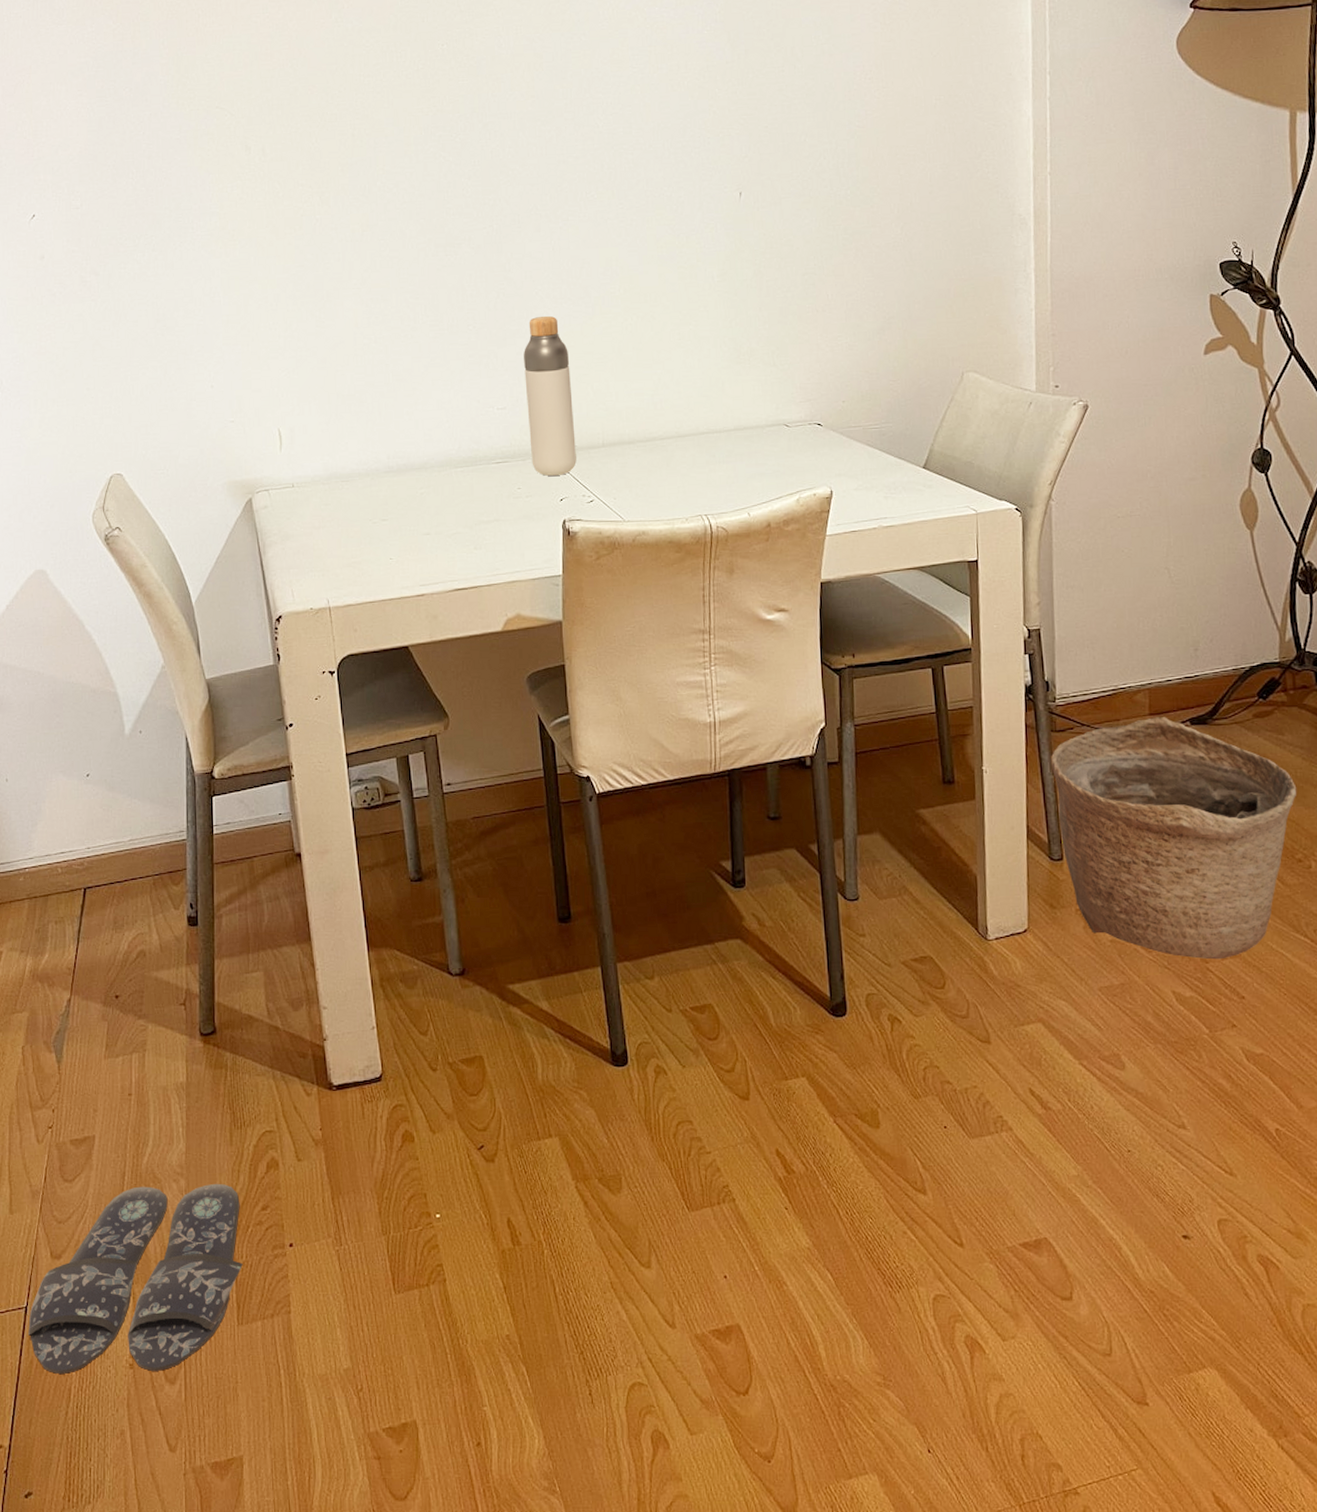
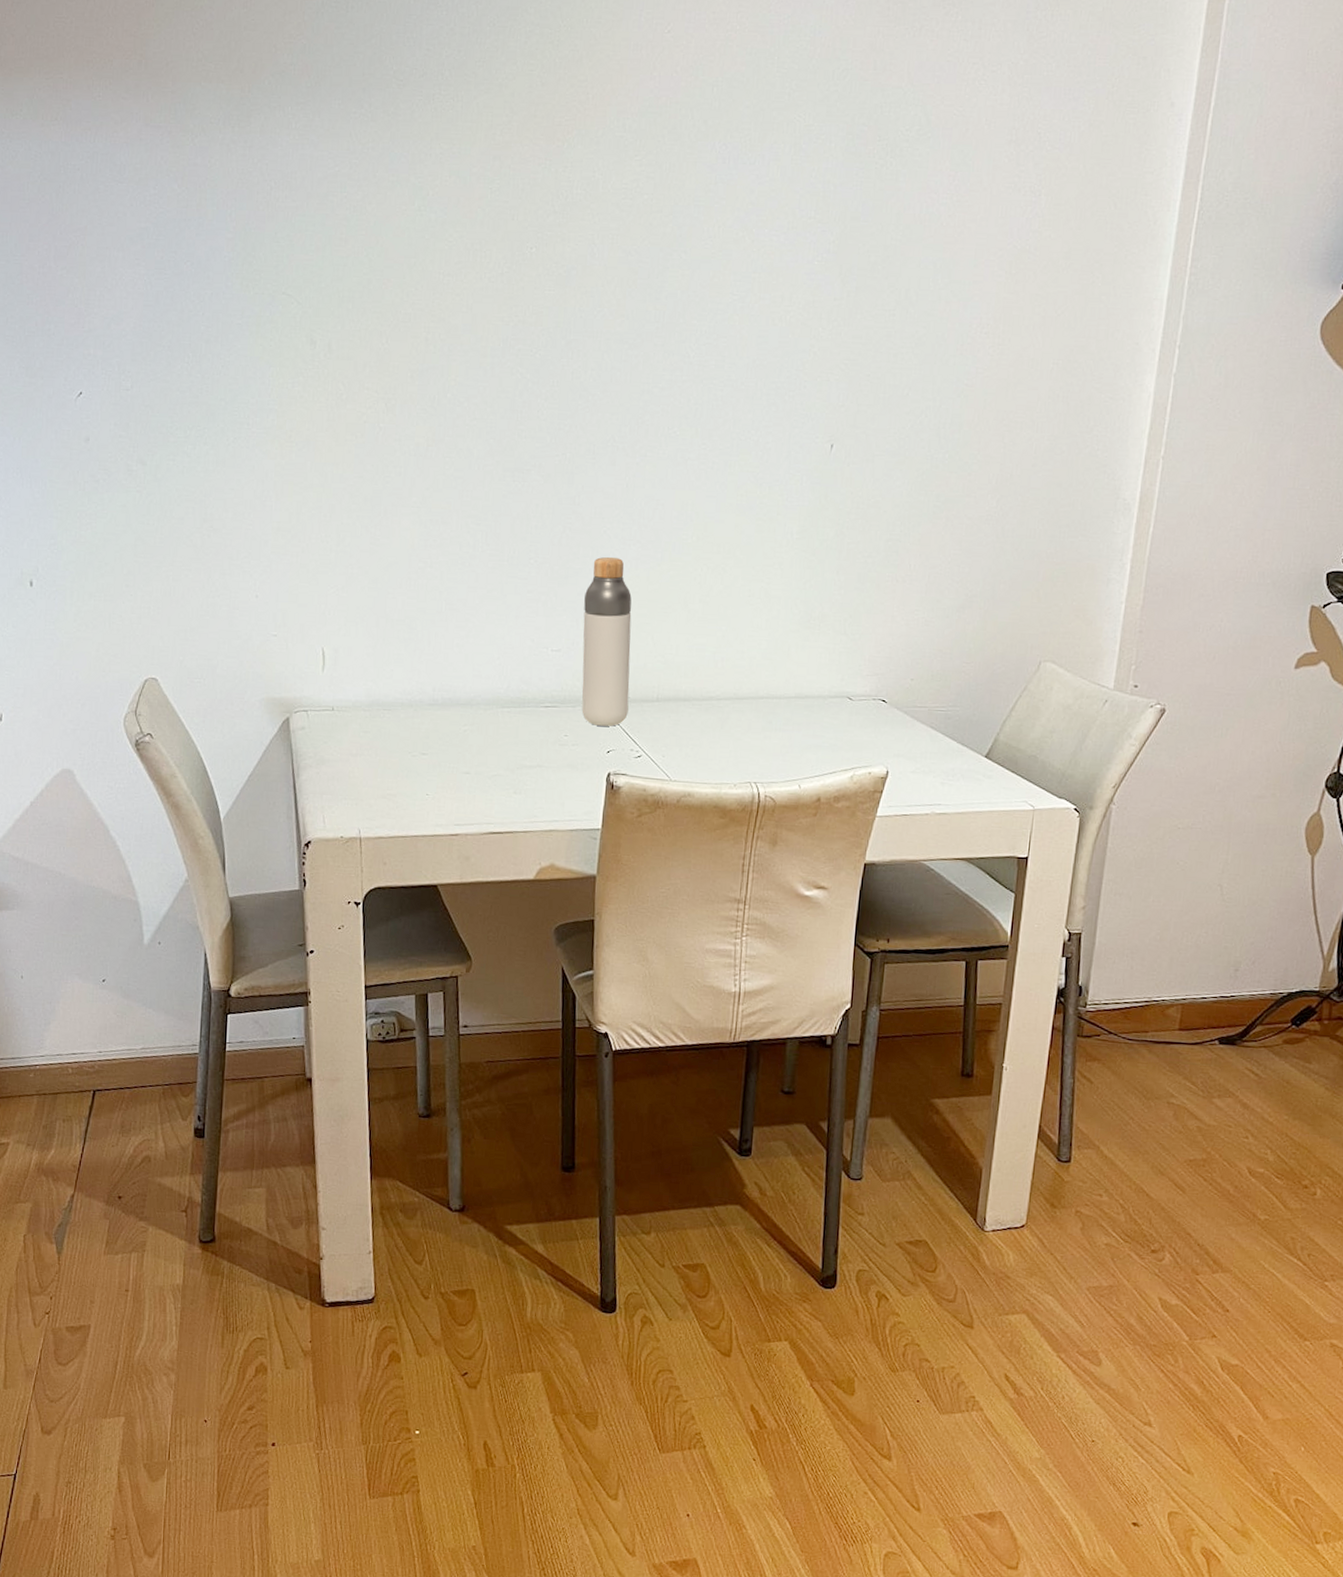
slippers: present [28,1183,243,1374] -> none [16,1376,227,1544]
basket: present [1050,717,1297,960] -> none [1071,1032,1315,1273]

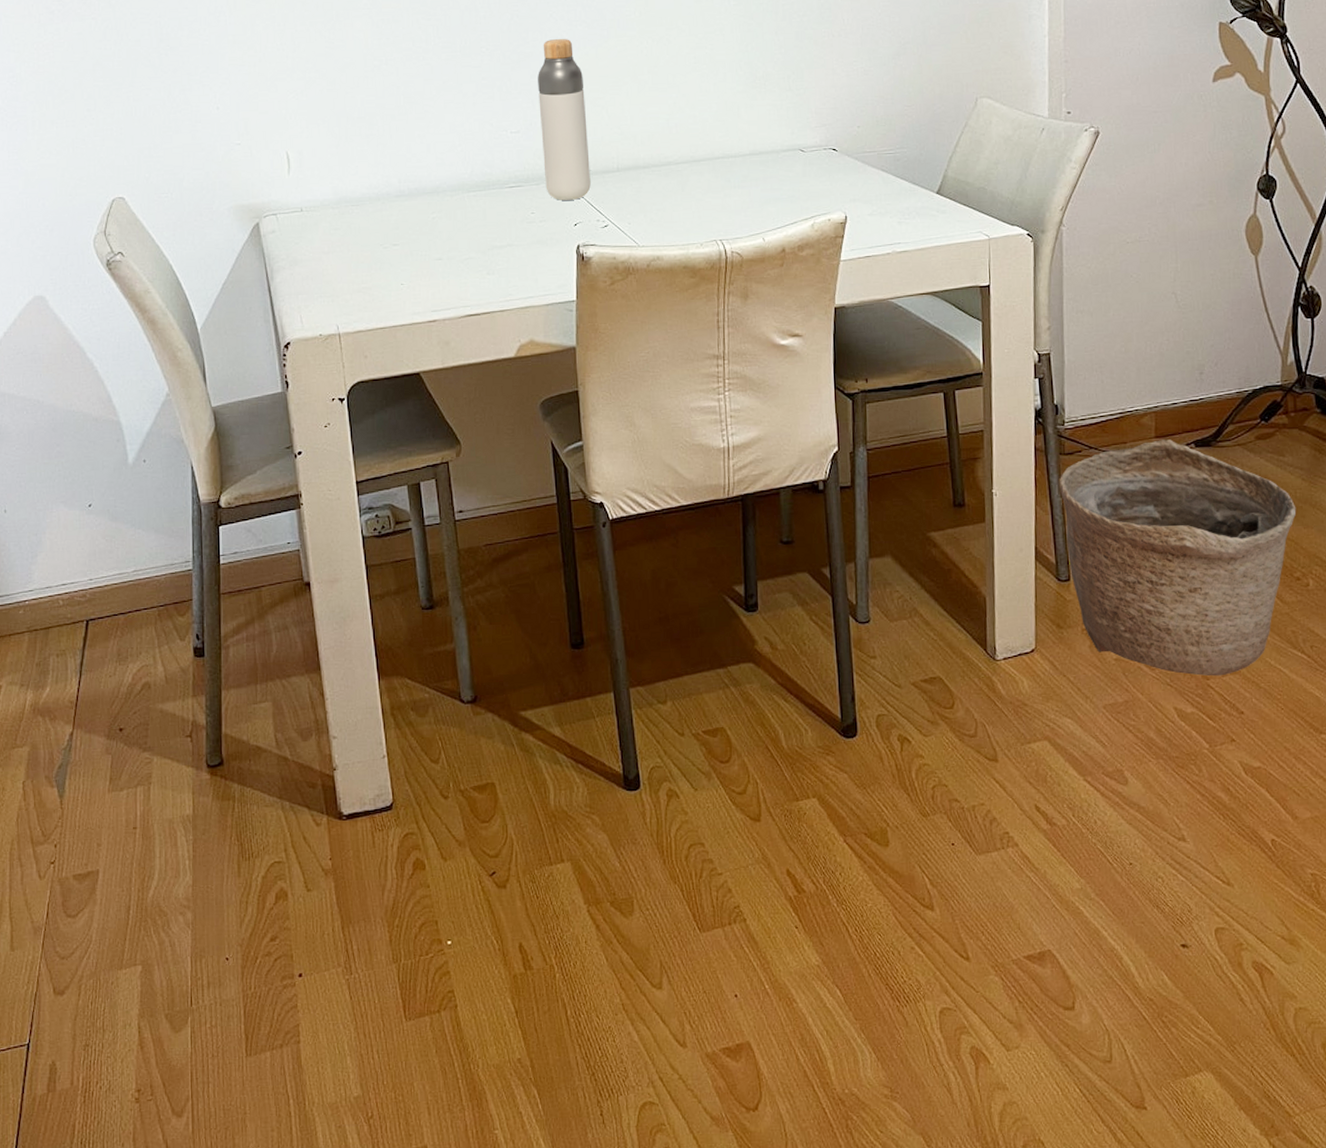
basket: none [1071,1032,1315,1273] -> present [1059,439,1297,677]

